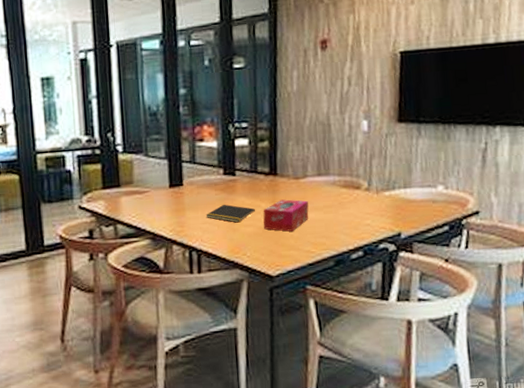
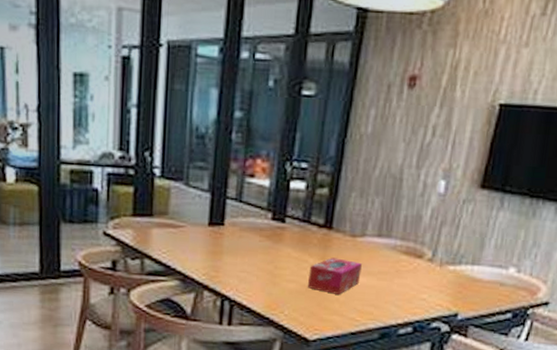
notepad: present [205,204,255,223] -> none [245,253,301,276]

